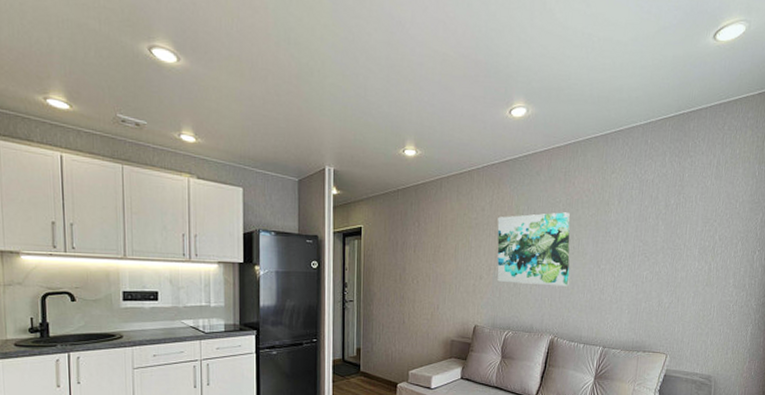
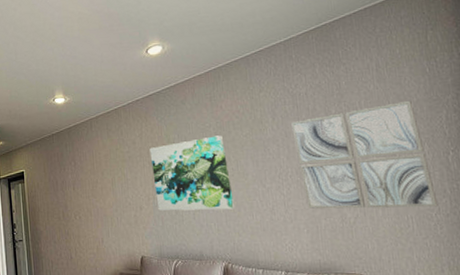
wall art: none [632,201,738,299] -> present [291,101,438,209]

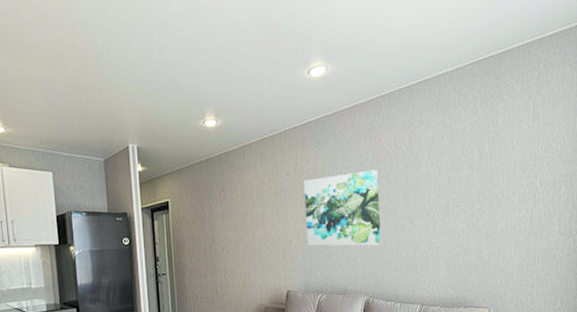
wall art: present [291,101,438,209] -> none [445,143,564,247]

